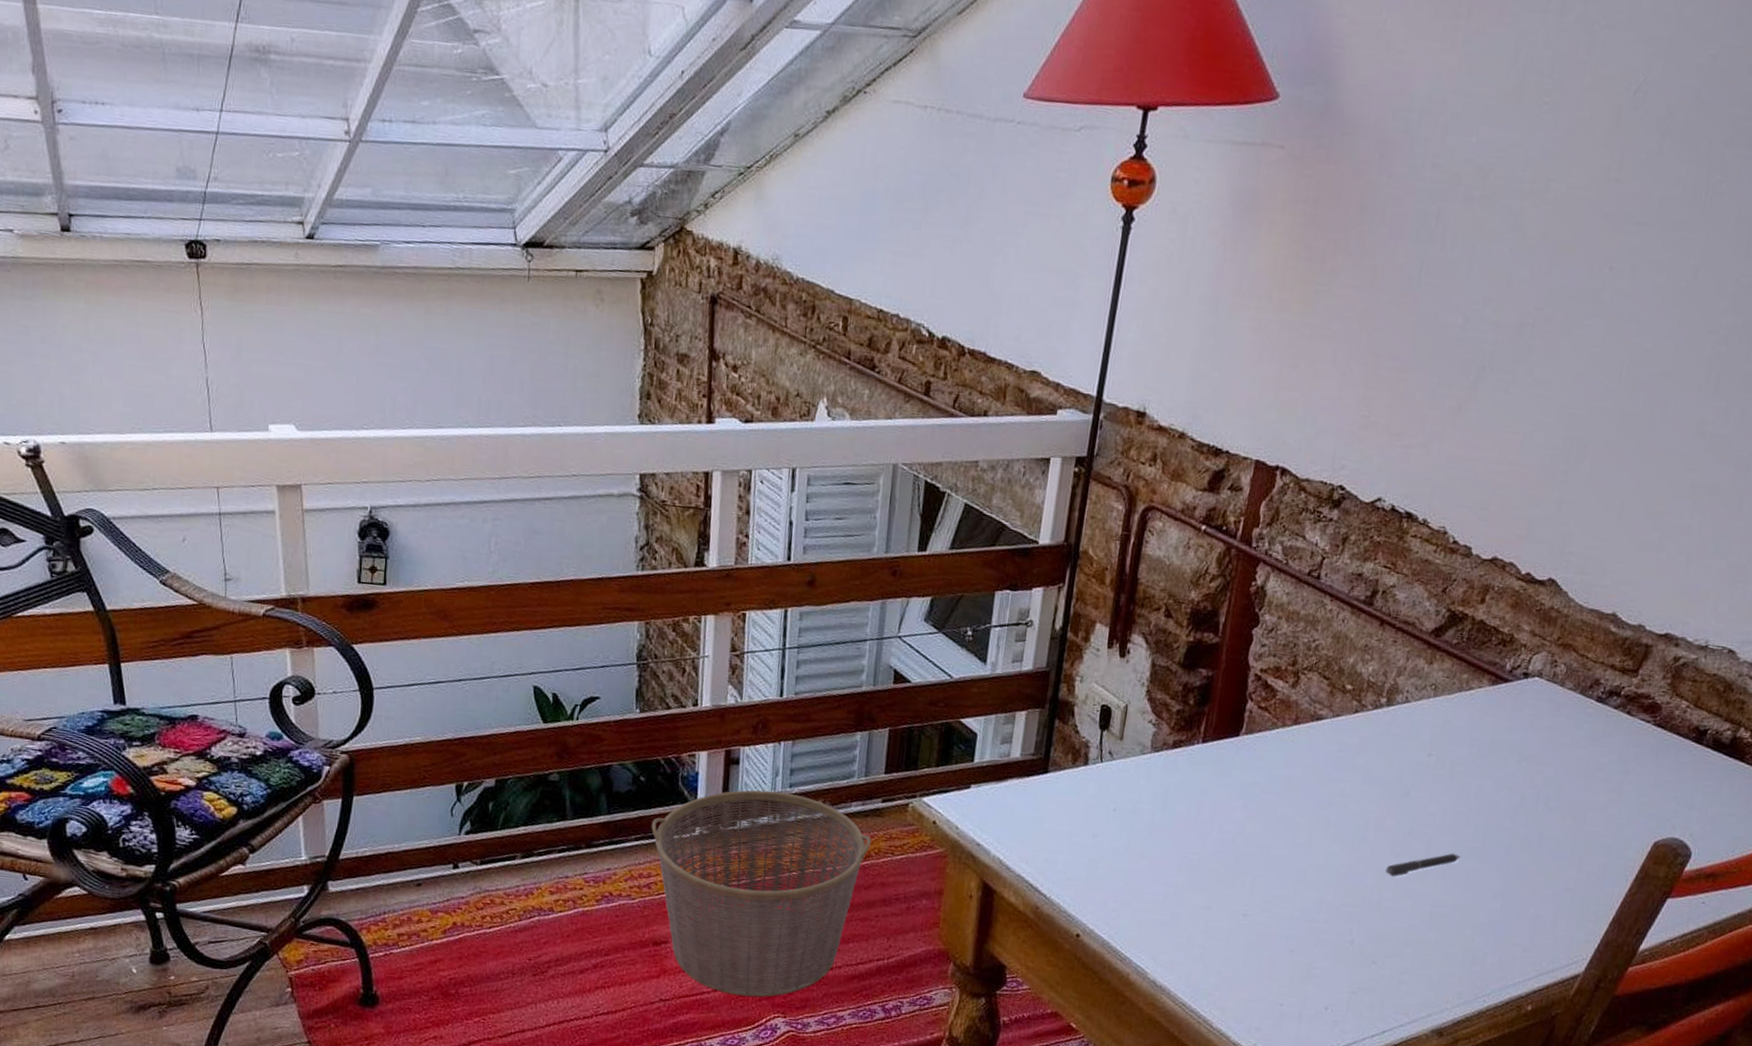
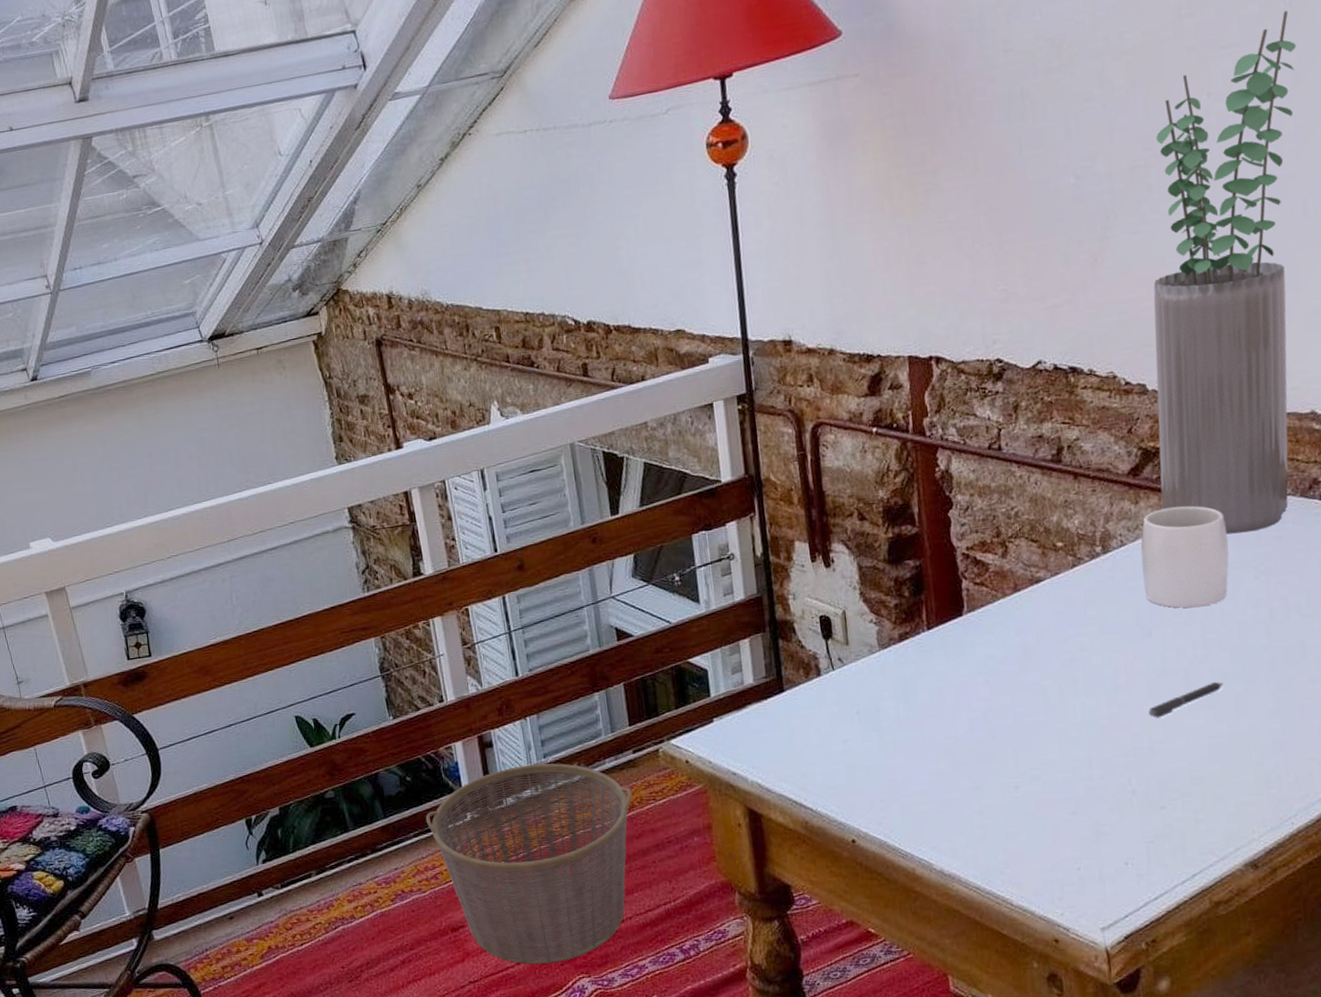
mug: none [1414,675,1507,779] -> present [1140,506,1229,608]
vase: none [1452,203,1708,717] -> present [1153,10,1297,535]

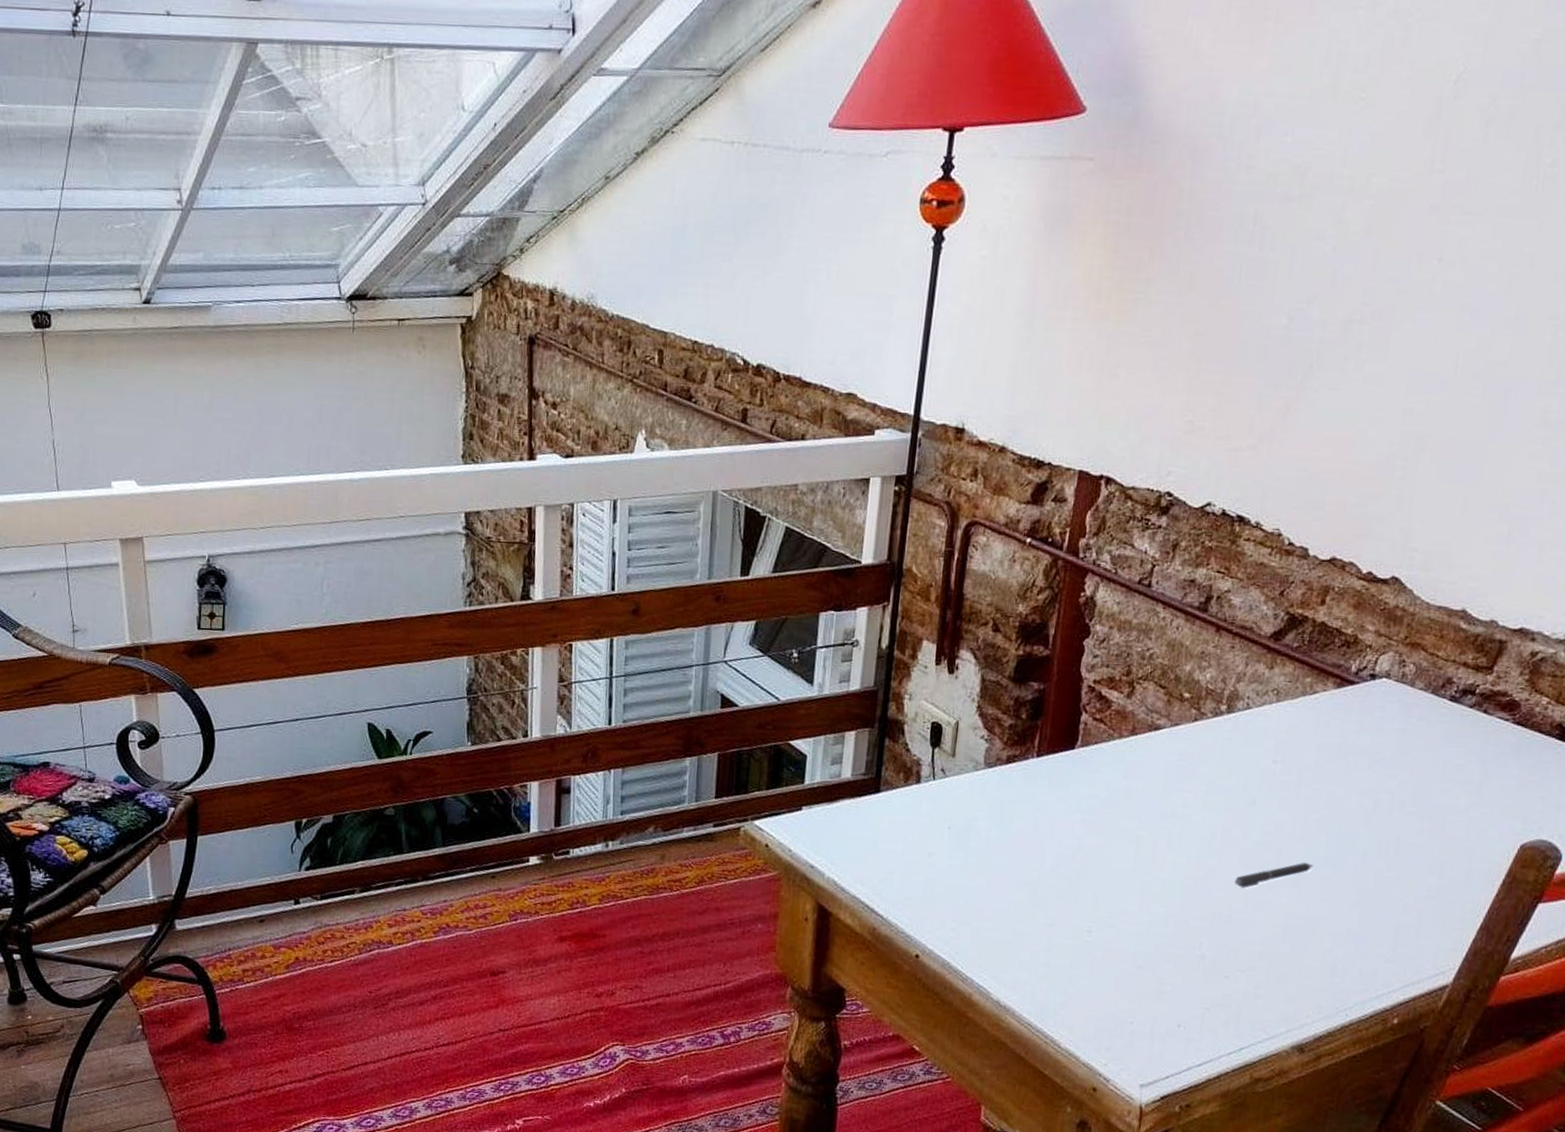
basket: present [425,763,632,965] -> none [485,818,704,1026]
mug: present [1140,506,1229,608] -> none [1258,679,1354,786]
vase: present [1153,10,1297,535] -> none [1294,188,1539,719]

